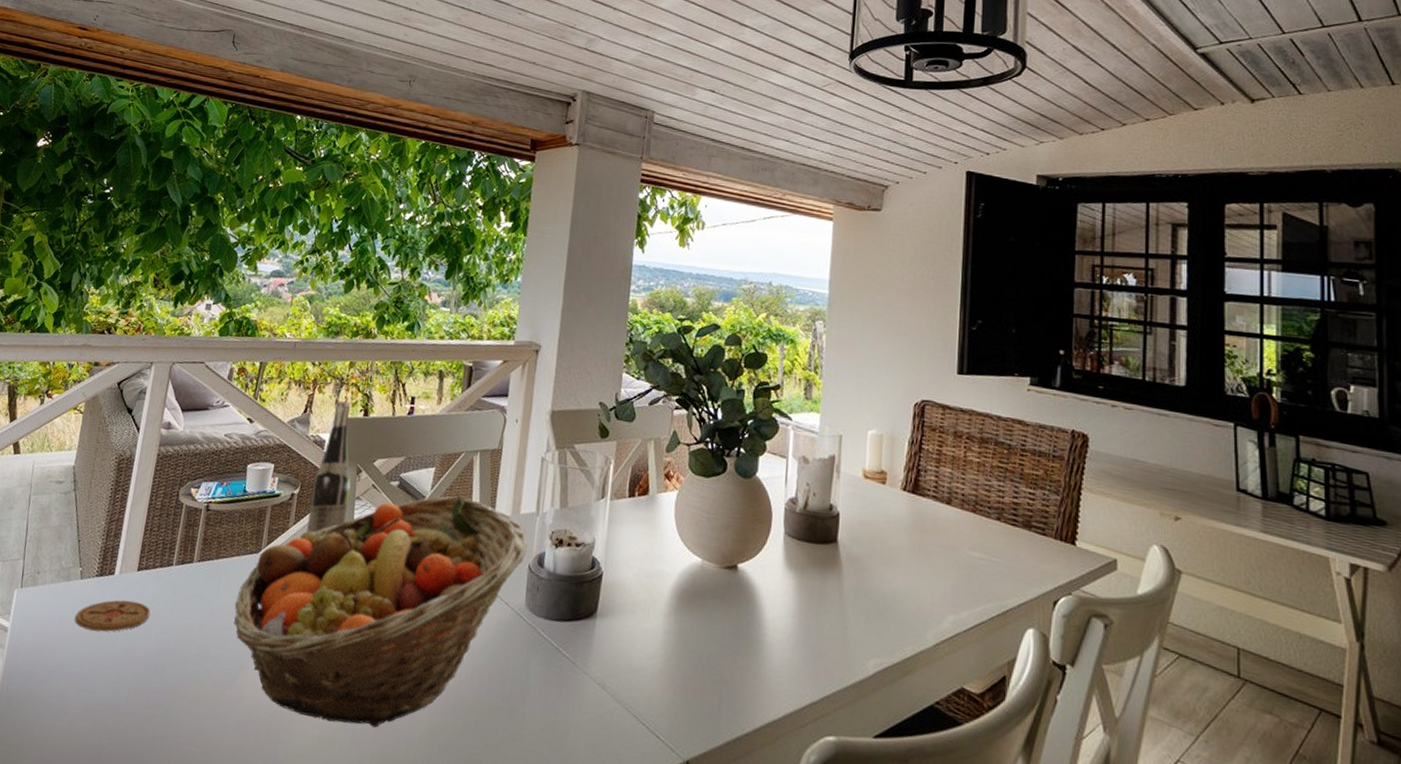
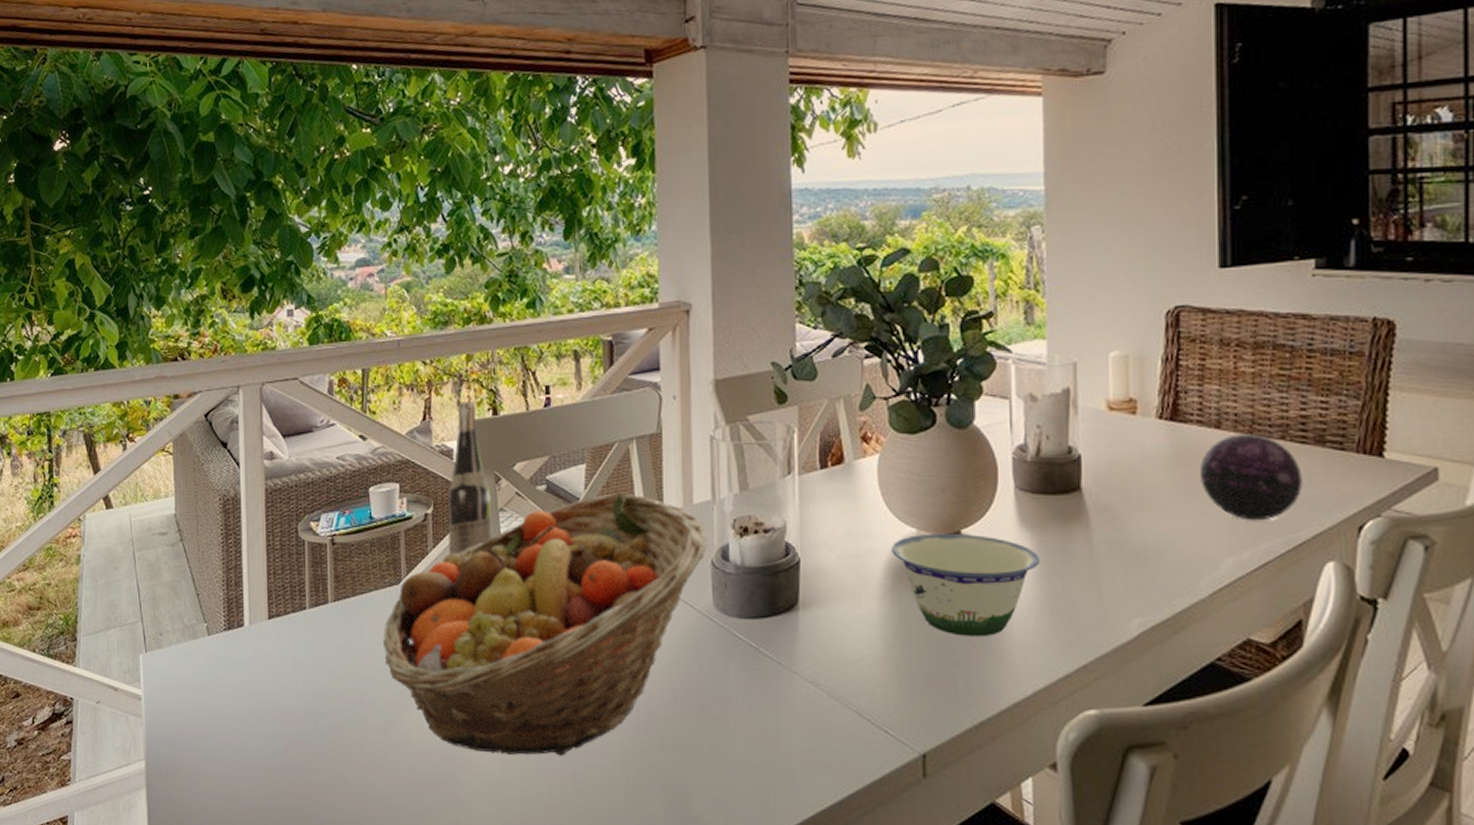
coaster: present [75,600,151,632] -> none [211,652,292,689]
bowl: none [679,564,800,661] -> present [892,534,1041,637]
decorative orb: none [932,511,1012,587] -> present [1200,434,1302,521]

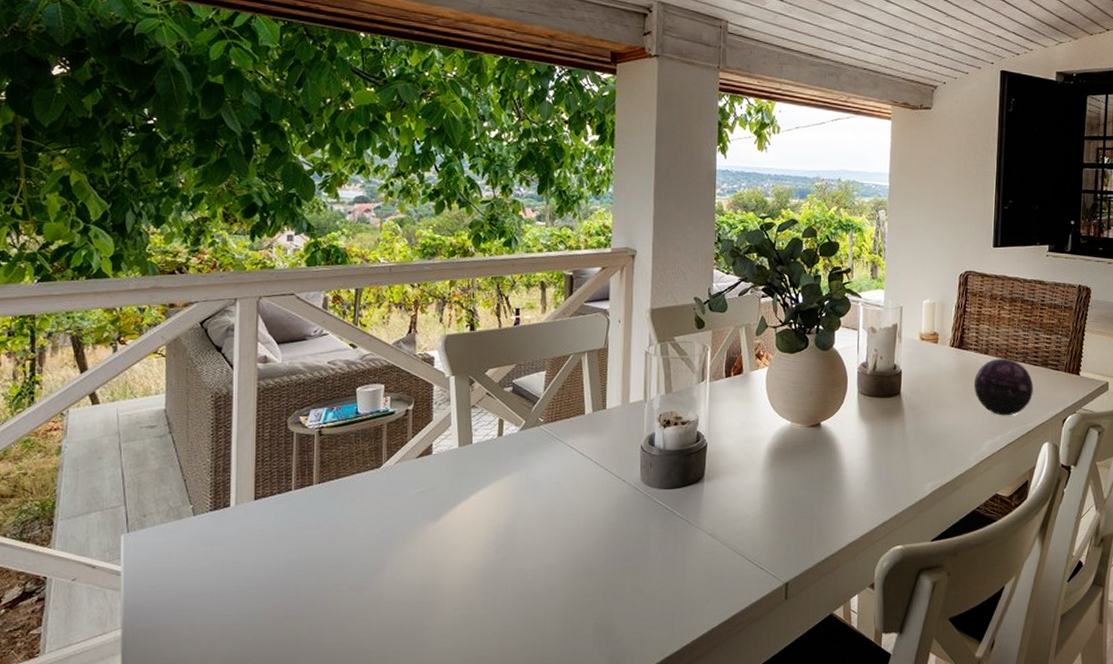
fruit basket: present [383,493,708,756] -> none [363,394,639,602]
wine bottle: present [448,402,492,555] -> none [426,319,465,443]
bowl: present [892,534,1041,637] -> none [773,425,872,498]

